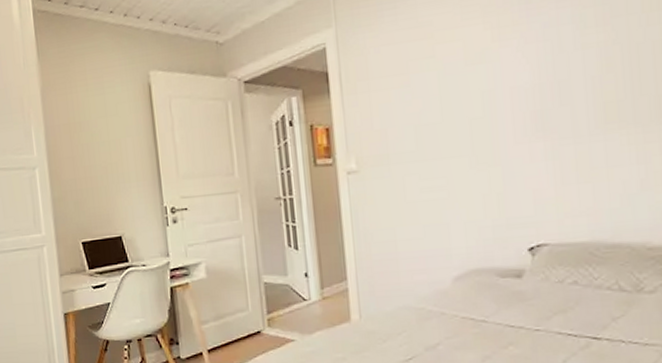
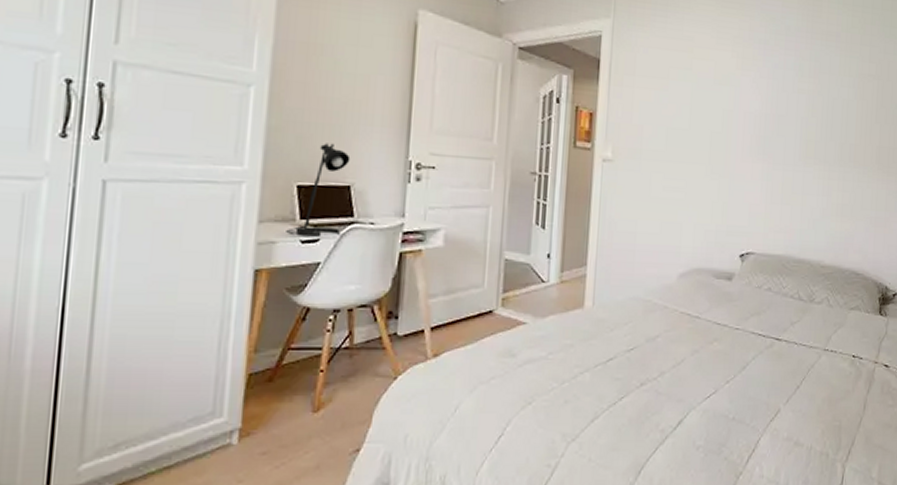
desk lamp: none [80,203,120,283] -> present [286,143,351,237]

